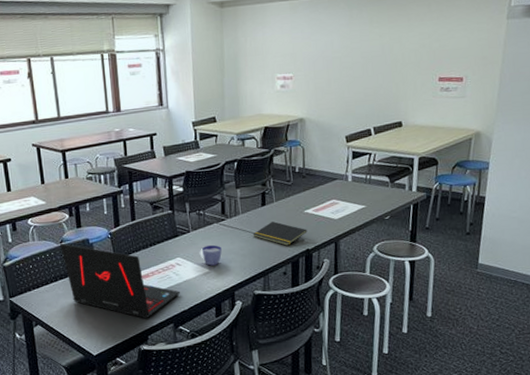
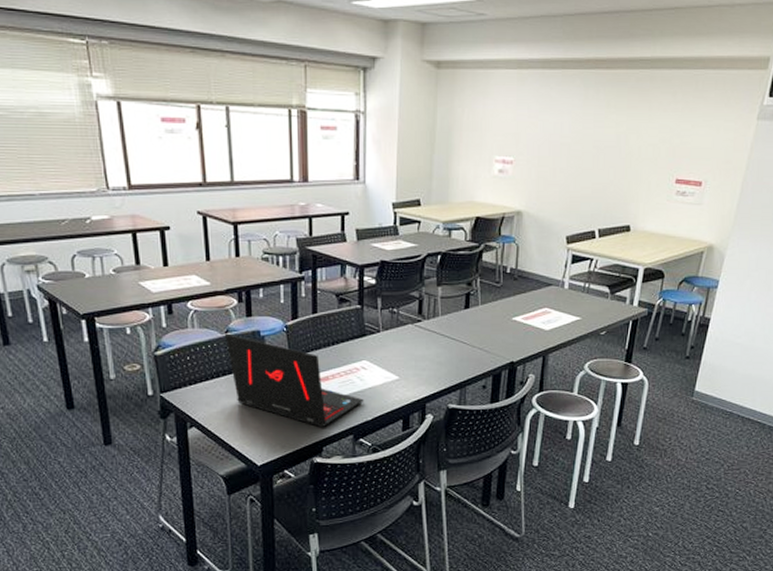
cup: present [199,245,222,266] -> none [389,349,415,372]
notepad: present [252,221,308,246] -> none [452,327,514,356]

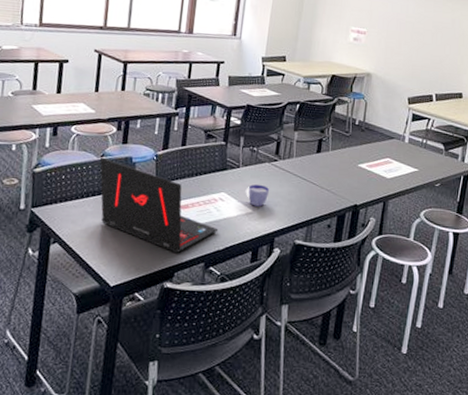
cup: none [389,349,415,372] -> present [245,184,269,207]

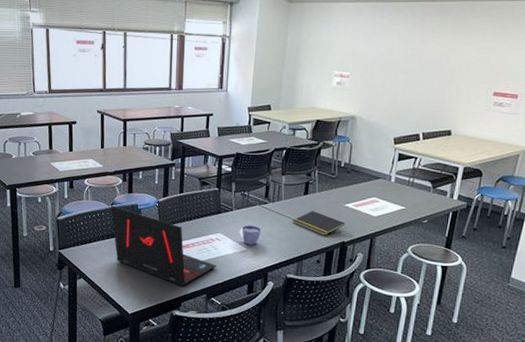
notepad: none [303,170,358,198] -> present [292,211,345,236]

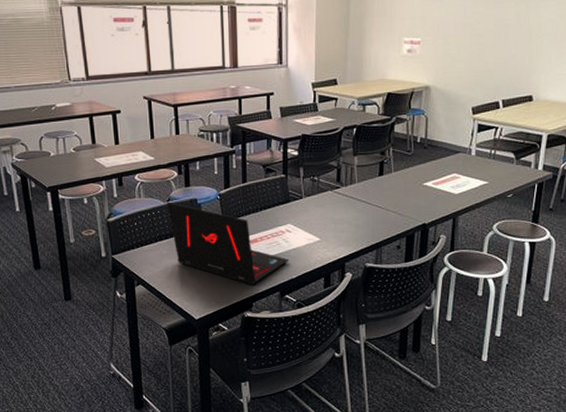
cup: present [239,225,261,245] -> none [311,213,334,235]
notepad: present [292,211,345,236] -> none [368,193,425,219]

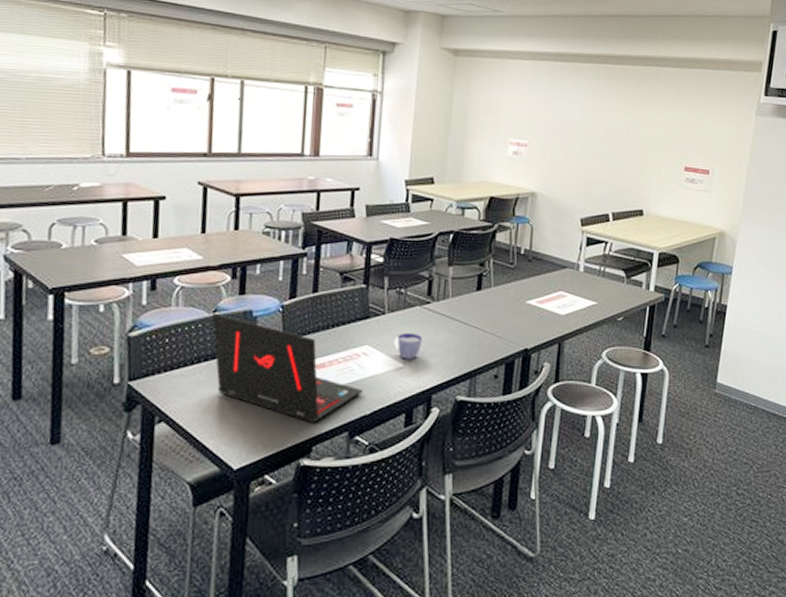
cup: none [311,213,334,235] -> present [393,333,422,359]

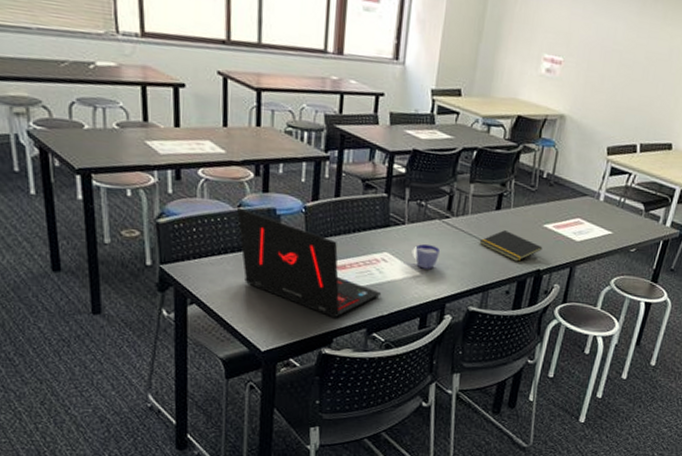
notepad: none [462,311,528,342] -> present [479,230,543,262]

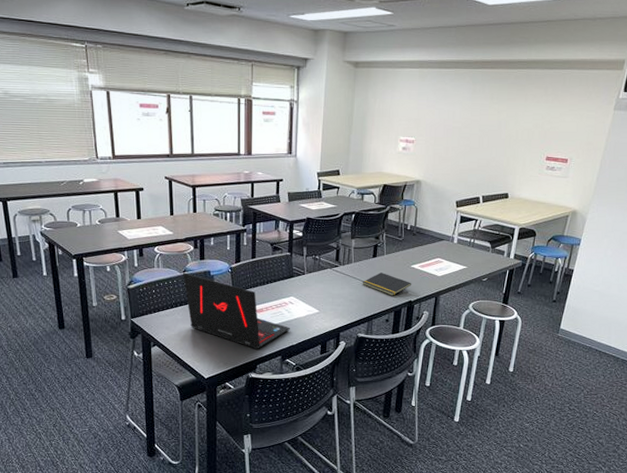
cup: present [412,244,440,269] -> none [311,288,332,307]

